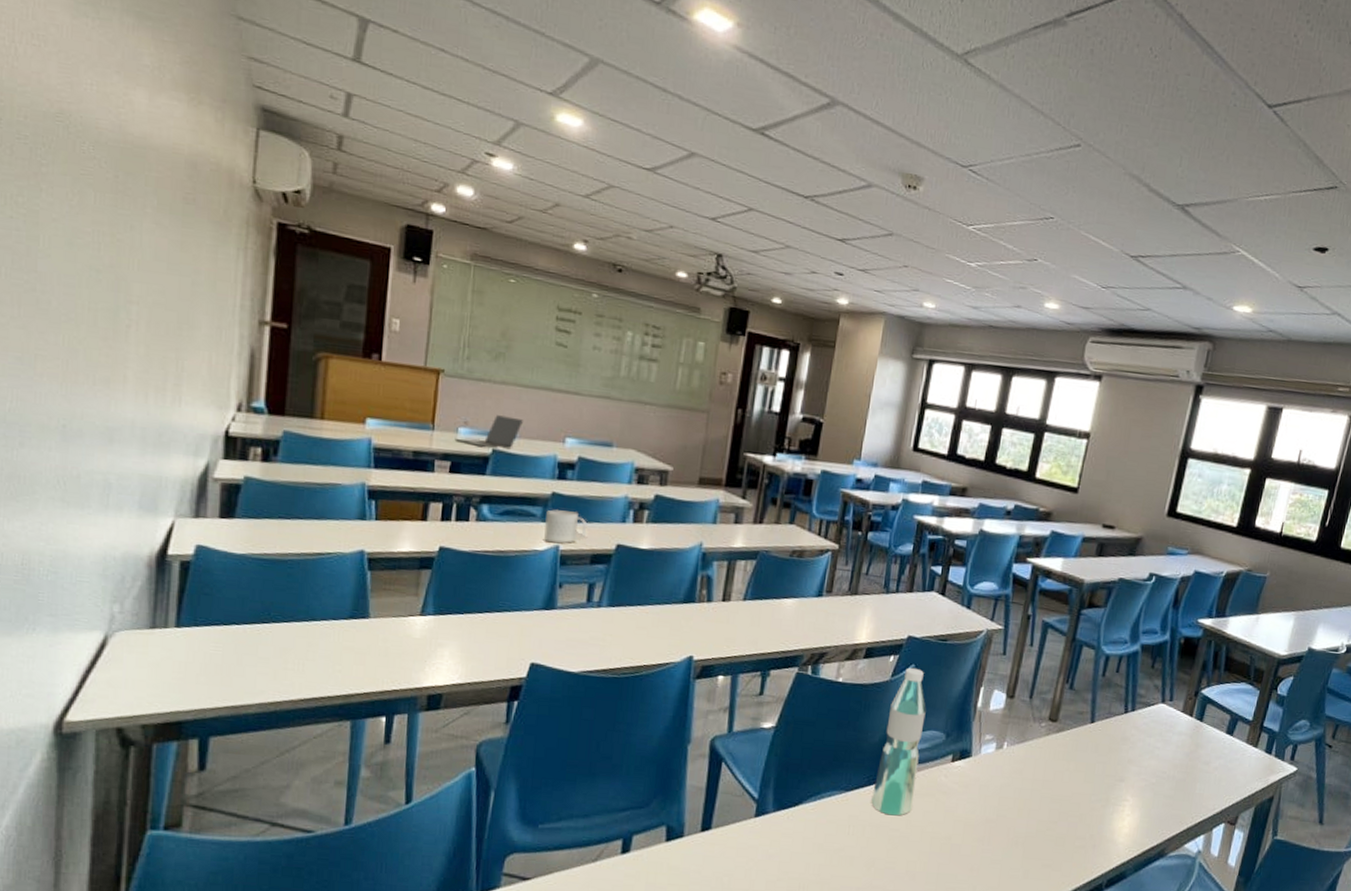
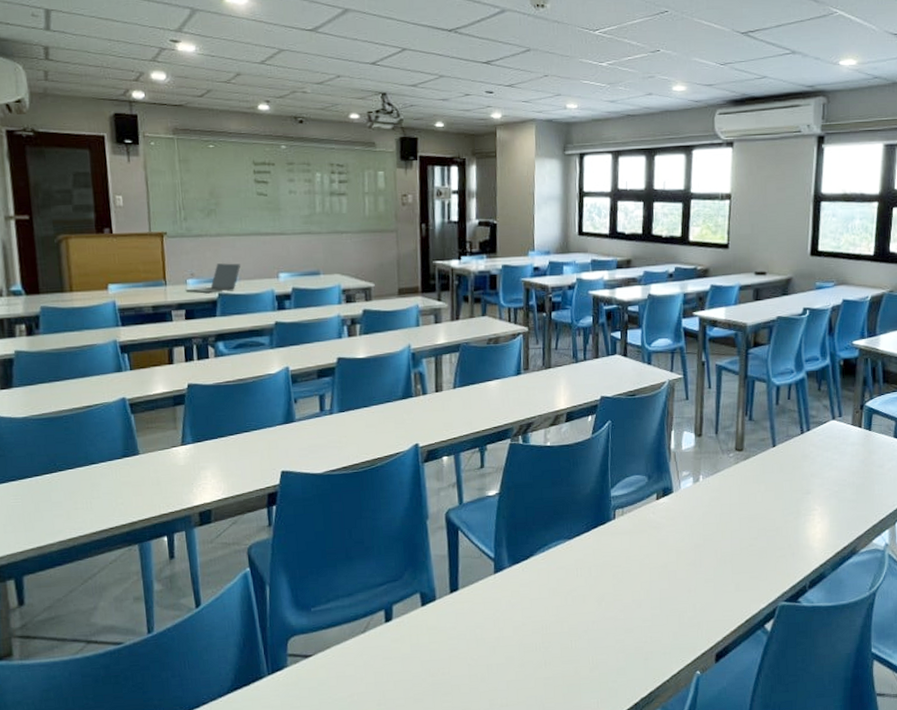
mug: present [544,509,588,544] -> none [273,335,310,366]
water bottle: present [871,667,926,816] -> none [592,423,629,554]

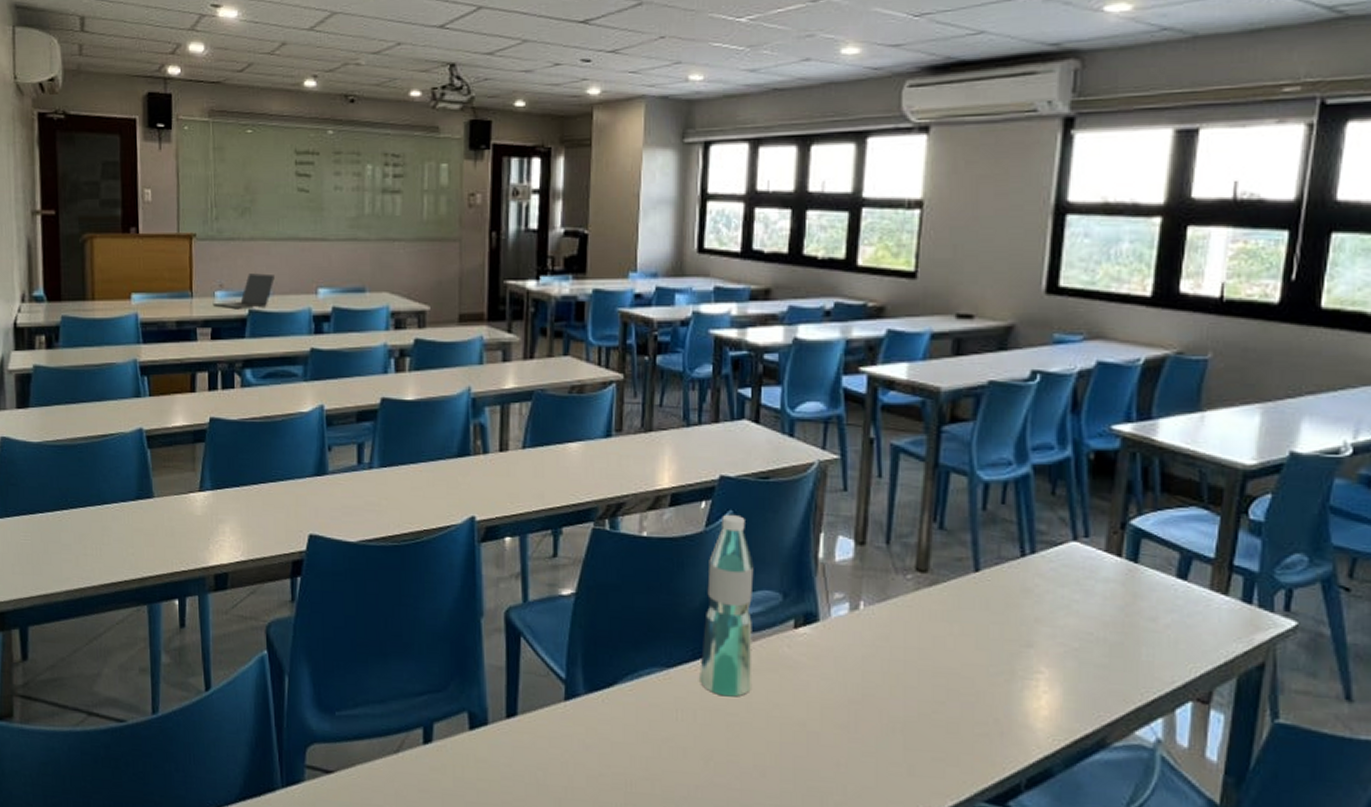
water bottle: none [592,423,629,554] -> present [700,514,754,697]

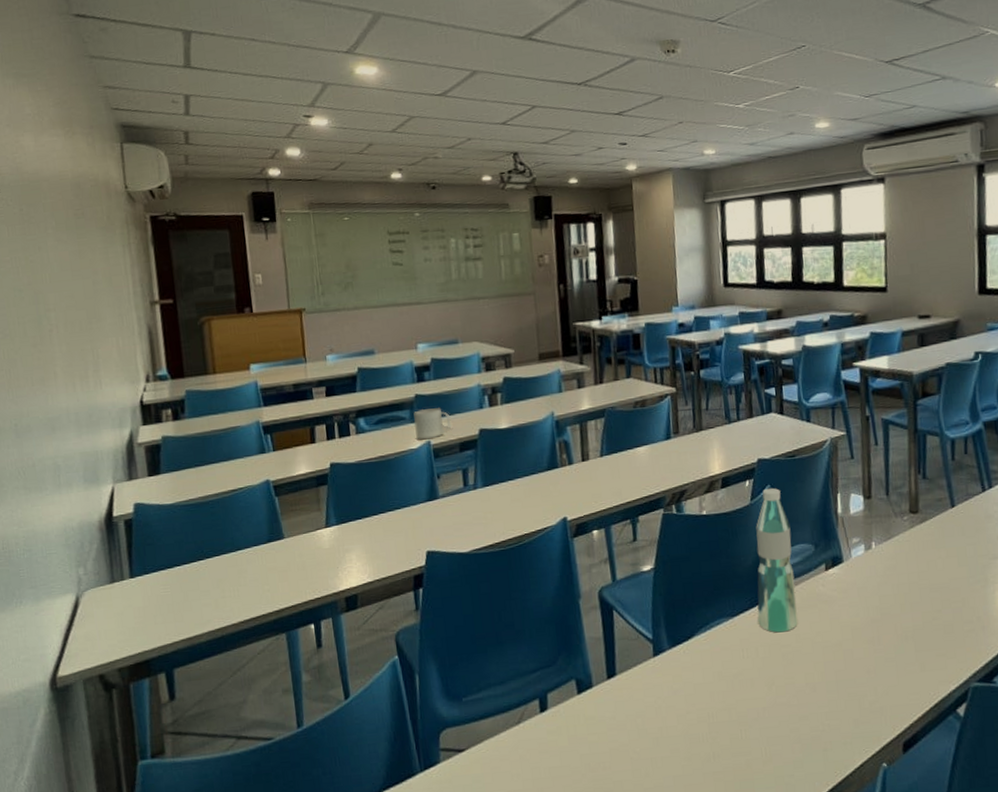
laptop: present [212,273,275,310] -> none [325,336,379,370]
mug: none [306,367,349,403] -> present [414,408,451,440]

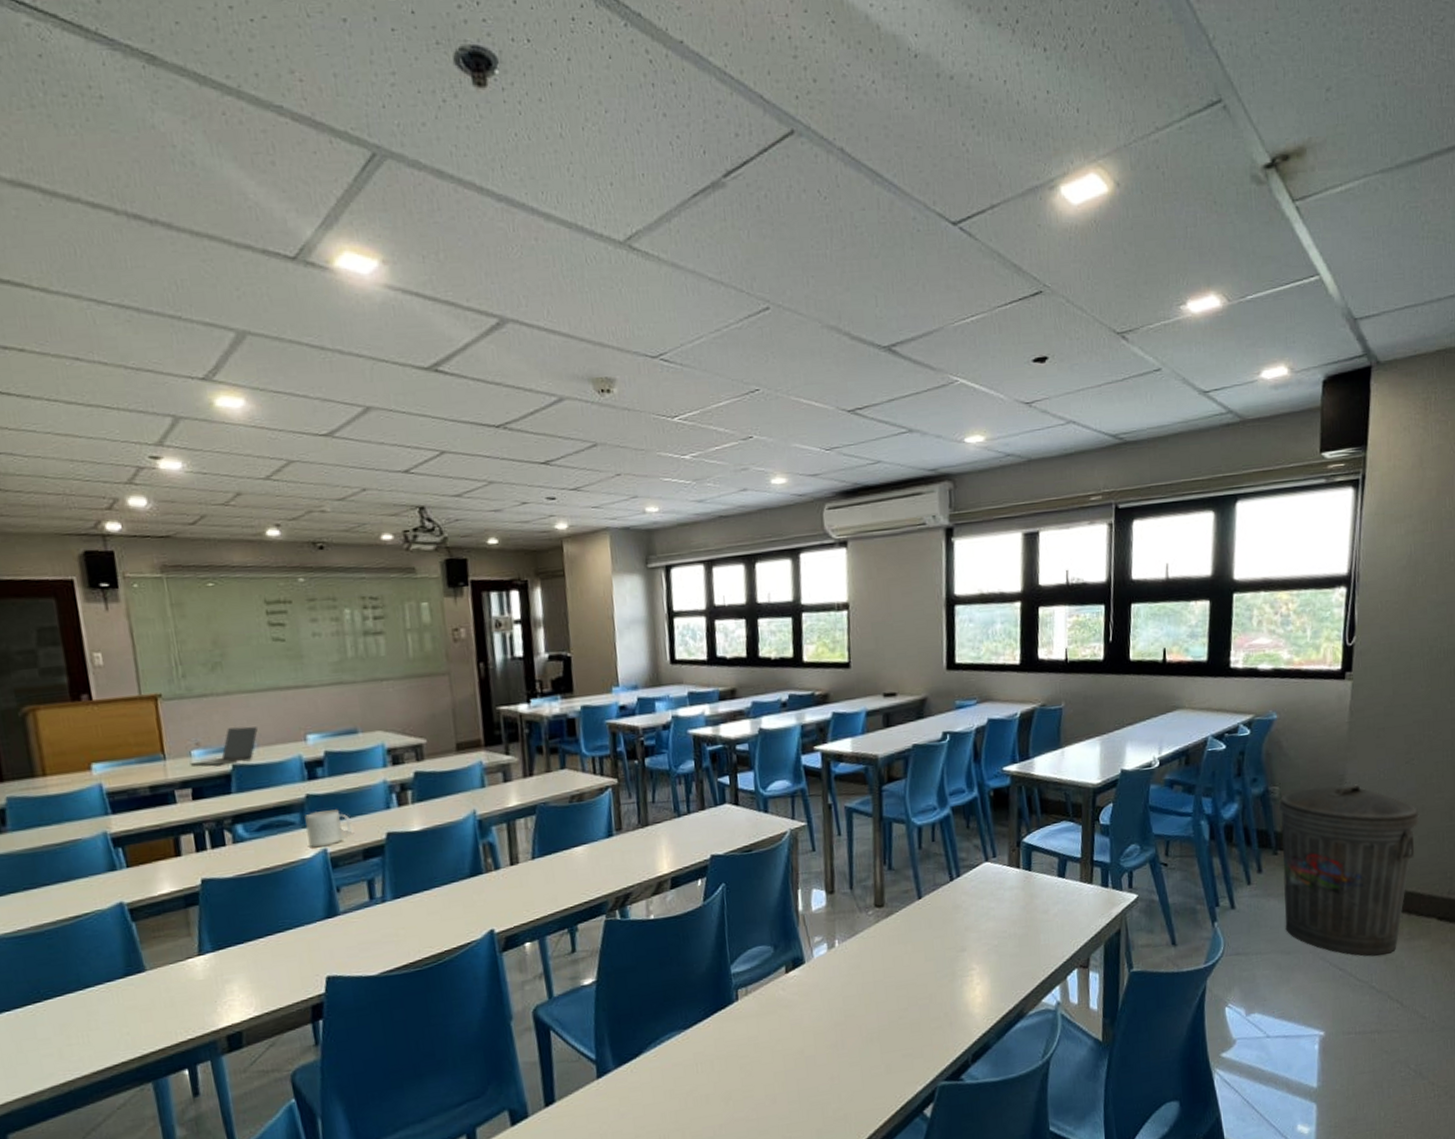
laptop: none [325,336,379,370] -> present [190,726,258,767]
water bottle: present [756,487,798,633] -> none [709,886,757,1043]

